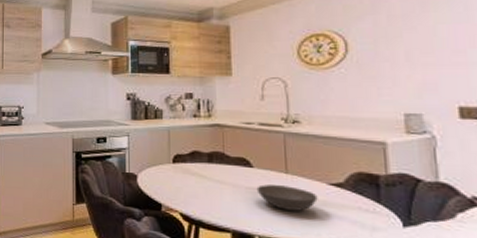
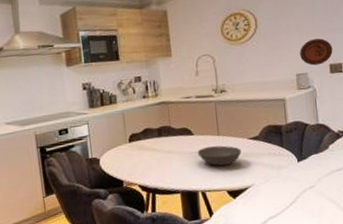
decorative plate: none [411,73,465,106] -> present [300,38,333,66]

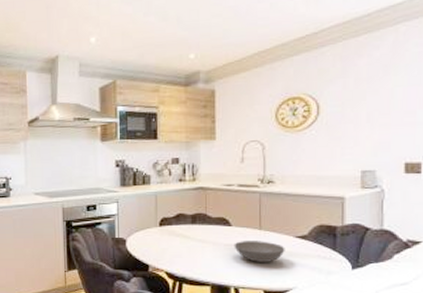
decorative plate: present [300,38,333,66] -> none [369,132,411,163]

